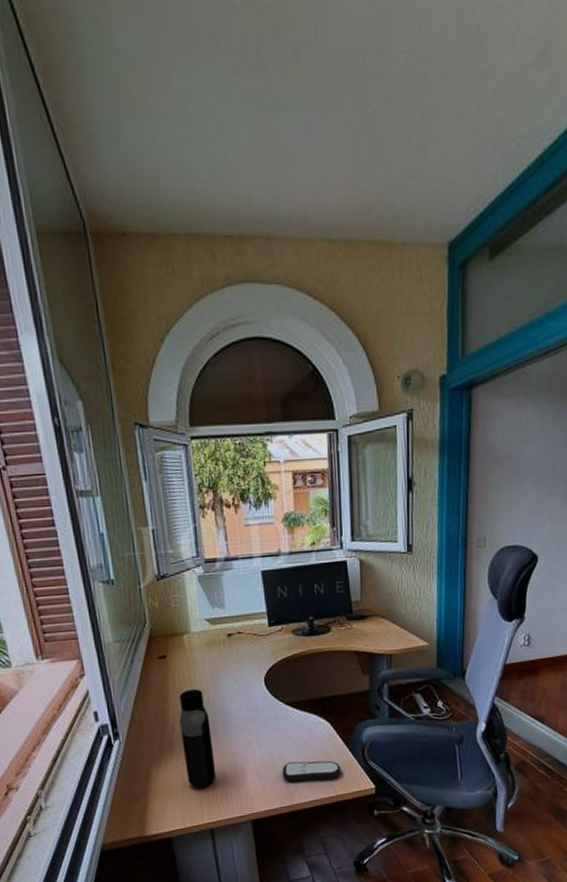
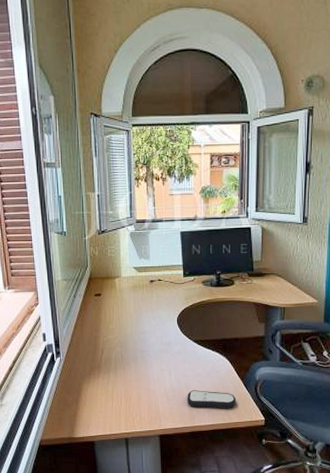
water bottle: present [178,688,216,790] -> none [107,322,134,405]

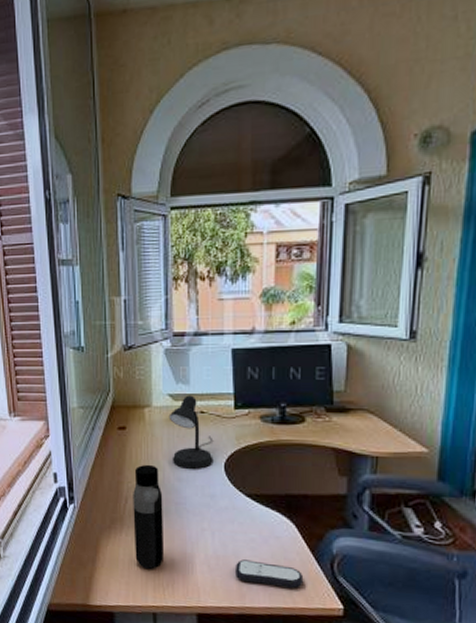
water bottle: none [107,322,134,405] -> present [133,464,165,570]
desk lamp: none [134,267,169,324] -> present [168,395,214,469]

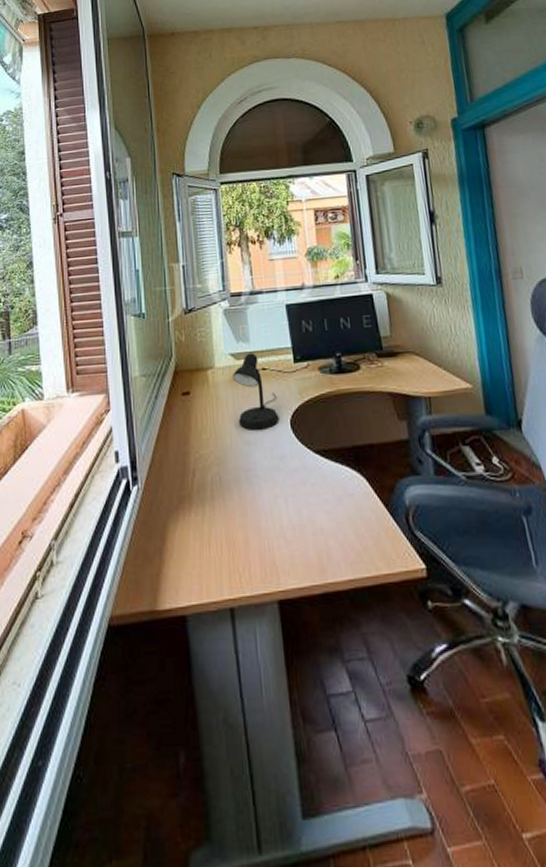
water bottle: present [133,464,165,570] -> none [200,429,238,554]
remote control: present [236,559,304,588] -> none [313,525,383,553]

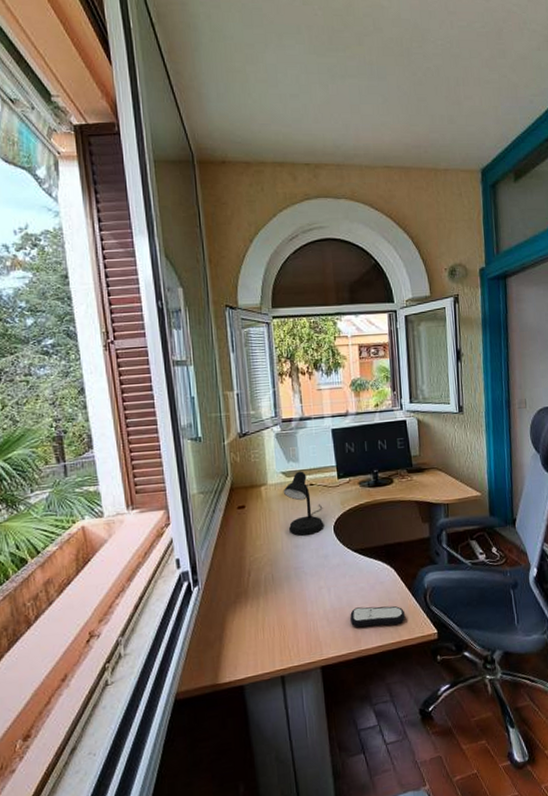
remote control: none [313,525,383,553] -> present [350,605,406,628]

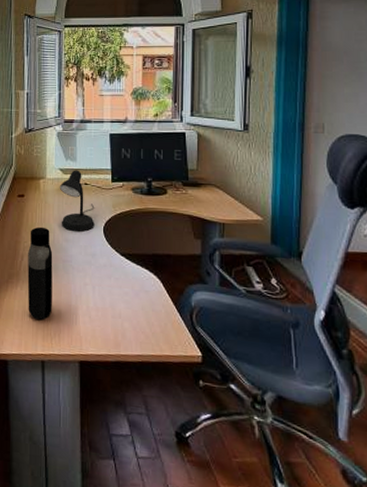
water bottle: none [255,536,288,636] -> present [27,226,53,321]
remote control: present [350,605,406,628] -> none [112,311,169,337]

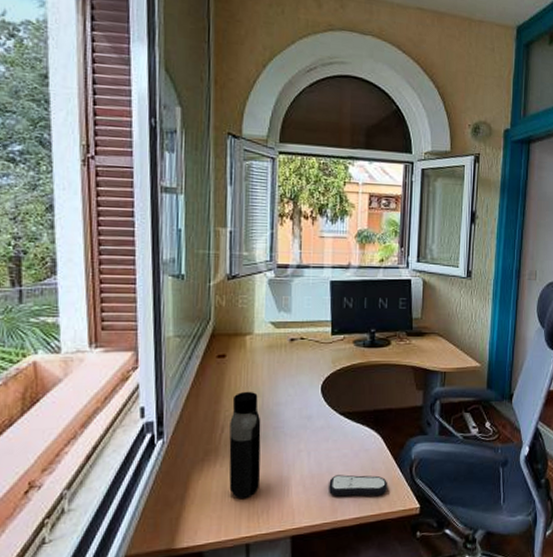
desk lamp: present [59,170,95,232] -> none [270,323,312,393]
remote control: none [112,311,169,337] -> present [329,474,388,497]

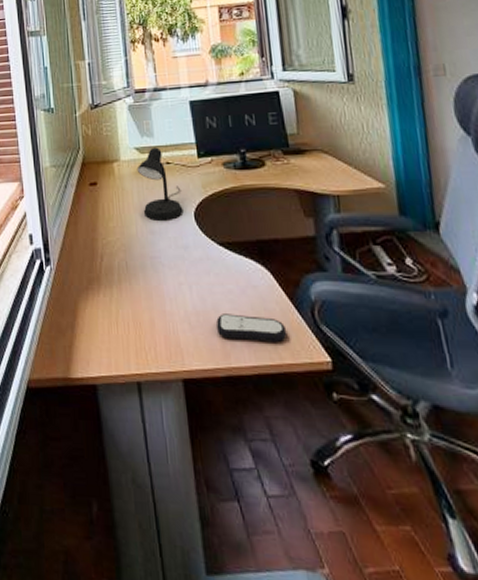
water bottle: present [229,391,261,500] -> none [107,218,144,333]
desk lamp: none [270,323,312,393] -> present [136,147,184,221]

